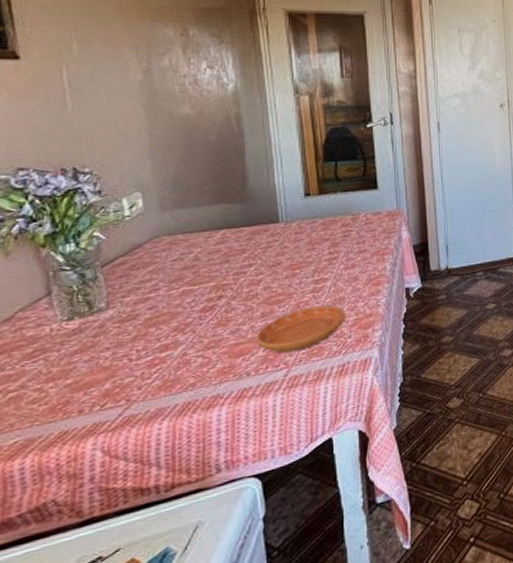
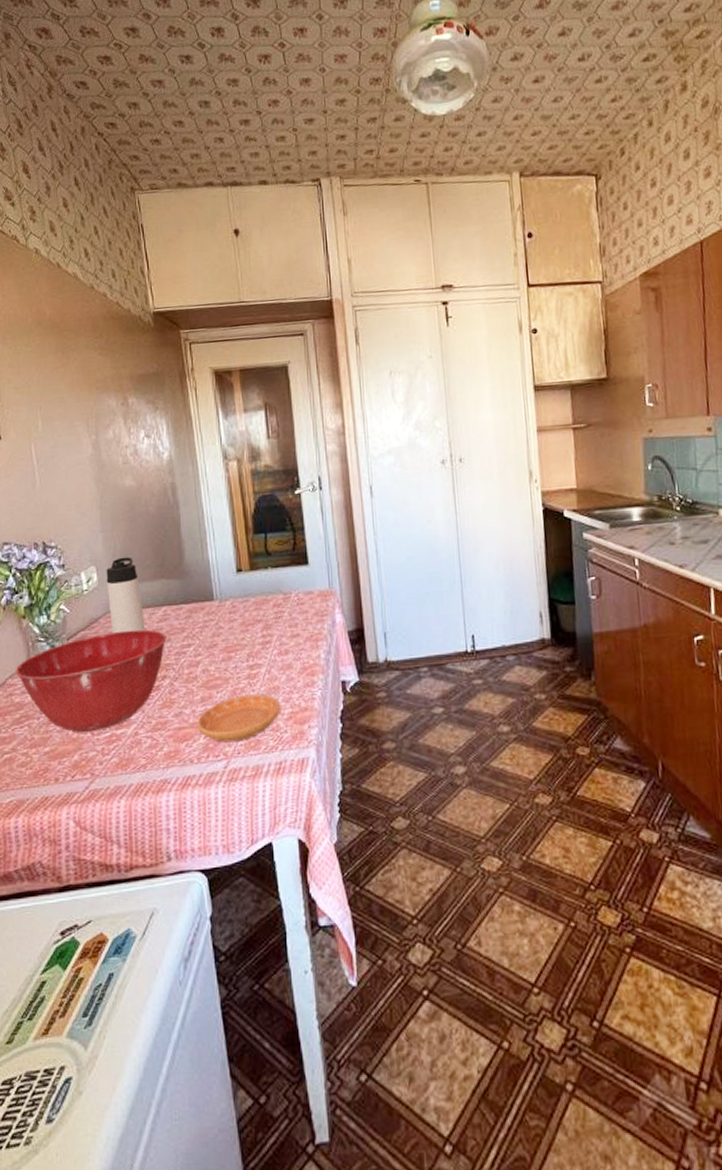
mixing bowl: none [28,252,225,361] -> present [15,629,167,733]
thermos bottle: none [154,182,200,259] -> present [106,557,146,634]

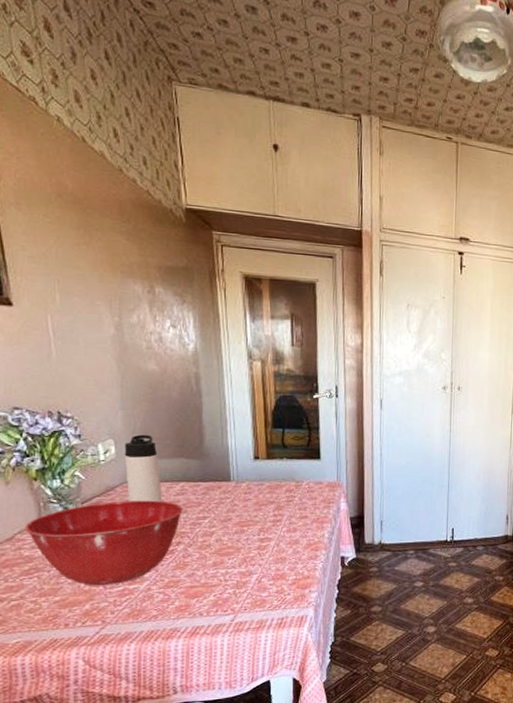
saucer: present [197,693,280,743] -> none [208,562,285,601]

